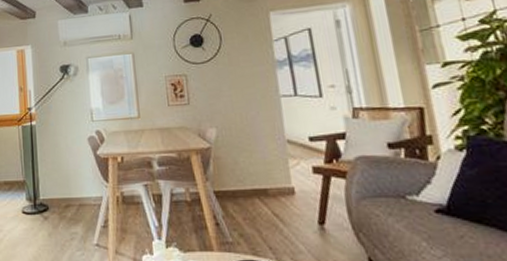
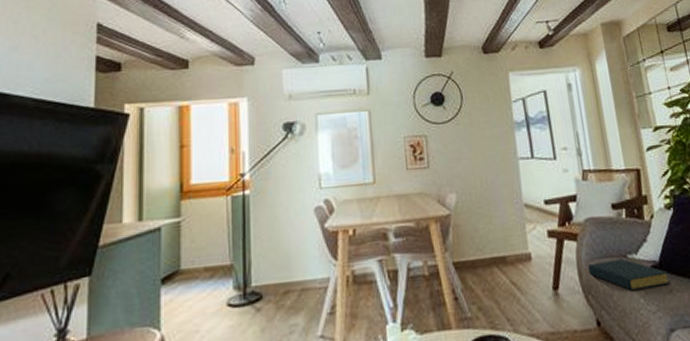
hardback book: none [358,200,461,233] -> present [587,259,670,291]

